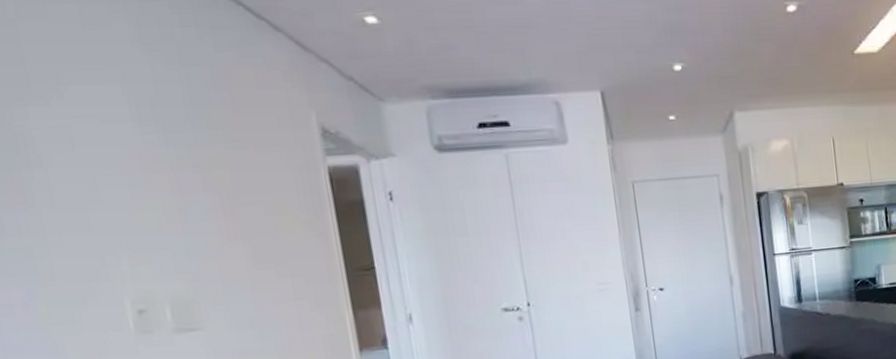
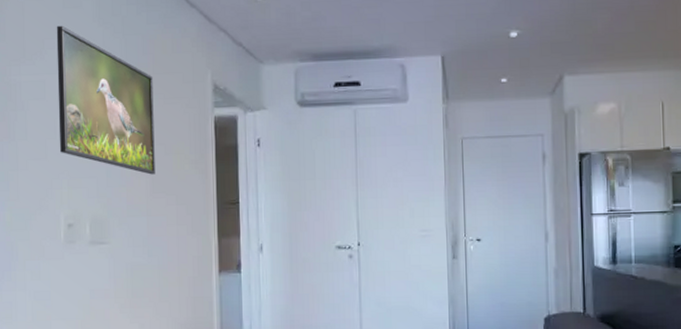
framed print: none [75,52,256,242] -> present [56,25,155,175]

